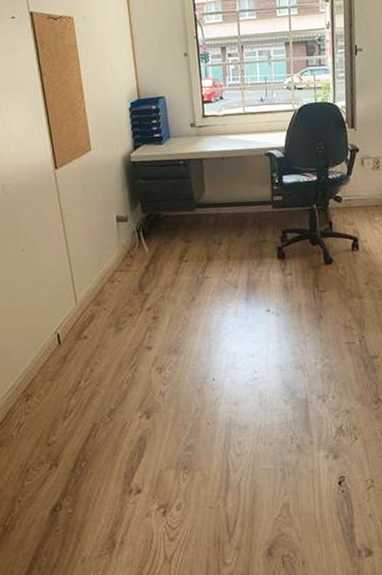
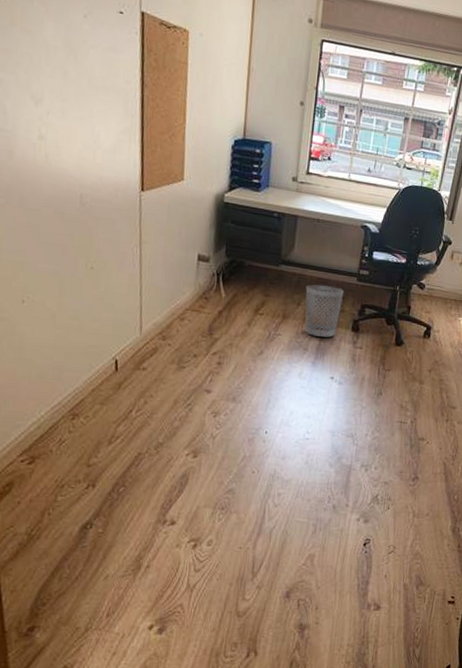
wastebasket: none [223,218,263,272] -> present [305,284,344,338]

